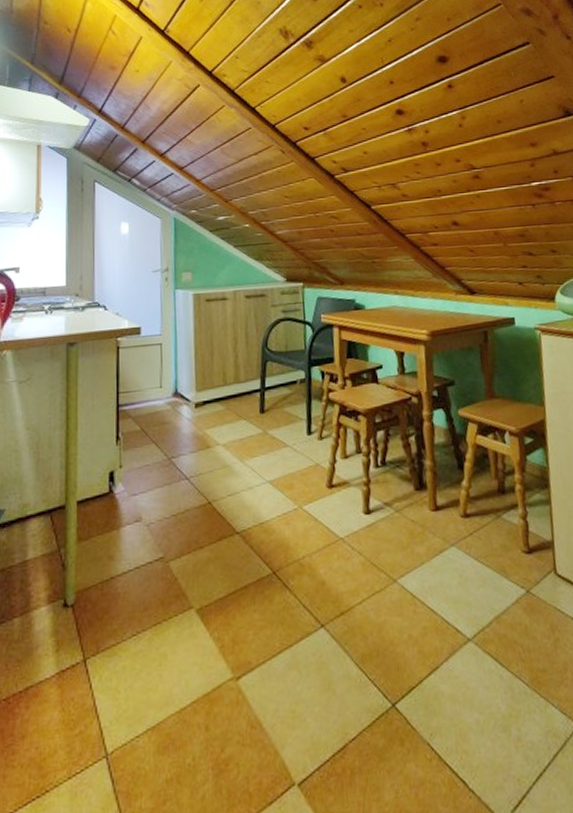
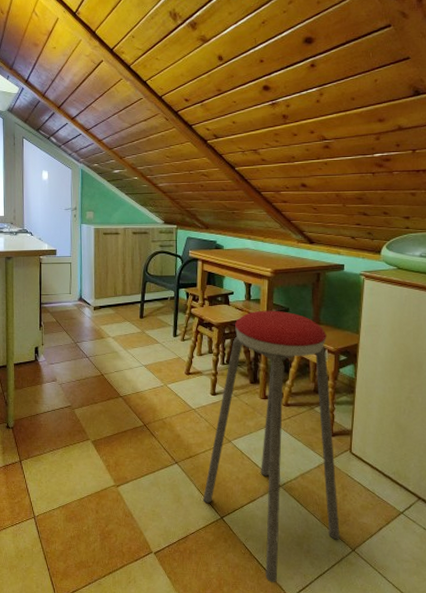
music stool: none [364,384,559,803] -> present [203,310,340,583]

